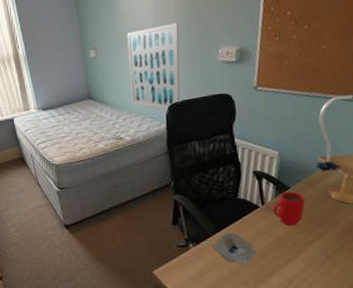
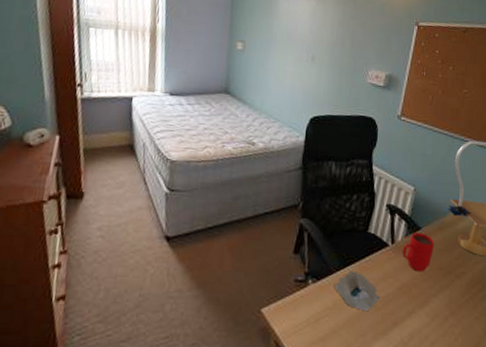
wall art: present [127,22,180,112] -> none [273,33,334,124]

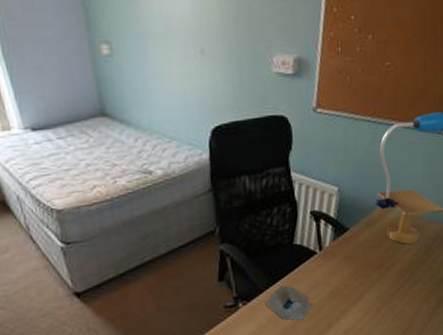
mug: present [402,232,435,272] -> none [331,233,364,273]

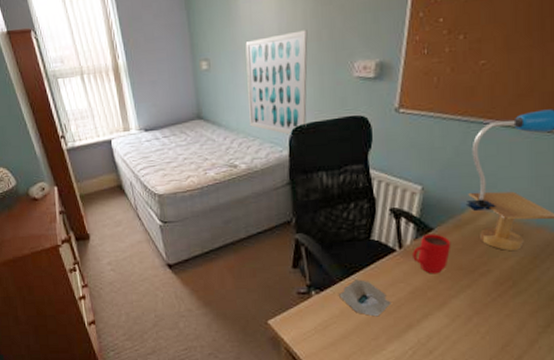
wall art: none [154,15,227,137] -> present [245,30,308,136]
mug: none [331,233,364,273] -> present [413,234,451,274]

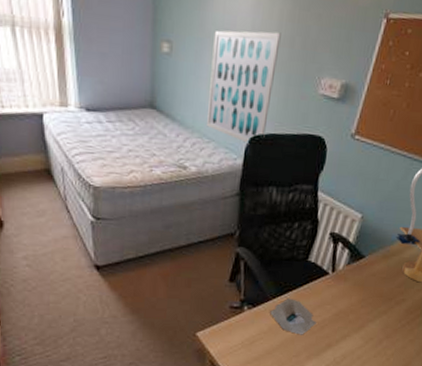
mug: present [413,234,451,274] -> none [342,261,378,299]

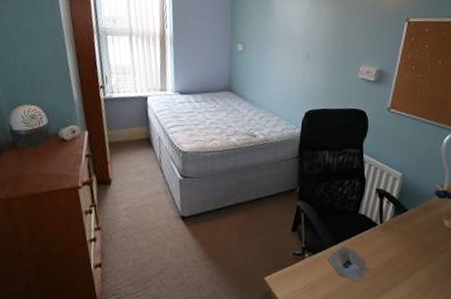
wall art: present [207,30,281,145] -> none [272,34,327,118]

